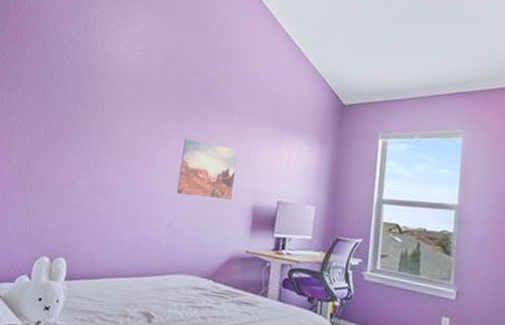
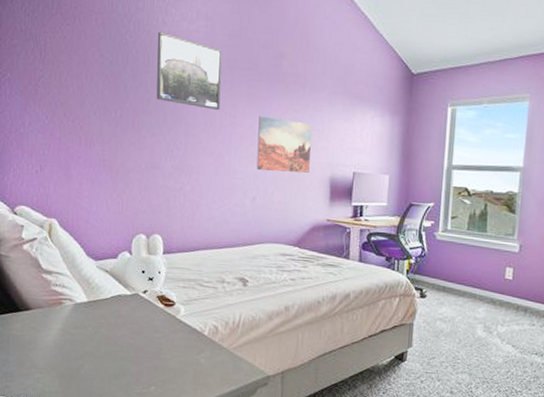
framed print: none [83,53,156,131] -> present [156,31,222,111]

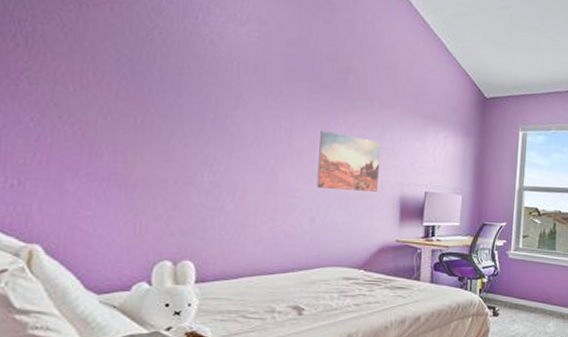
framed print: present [156,31,222,111] -> none [192,31,278,123]

